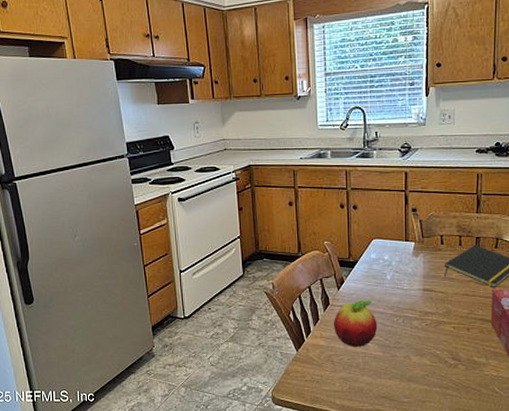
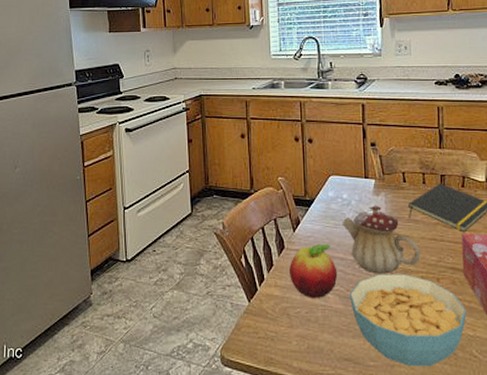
teapot: none [383,265,453,326] -> present [342,205,421,274]
cereal bowl: none [388,325,492,401] -> present [350,274,467,366]

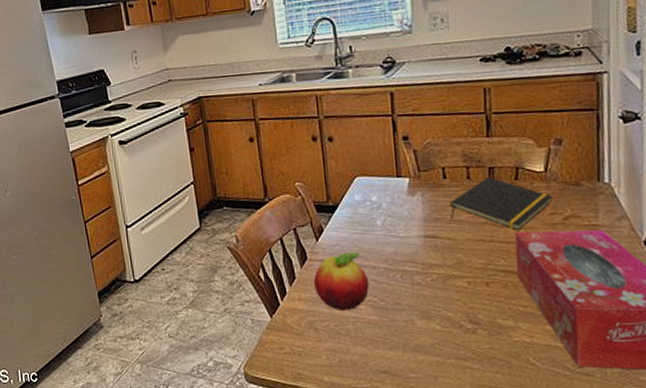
teapot: present [342,205,421,274] -> none [372,206,466,282]
cereal bowl: present [350,274,467,366] -> none [385,280,522,376]

